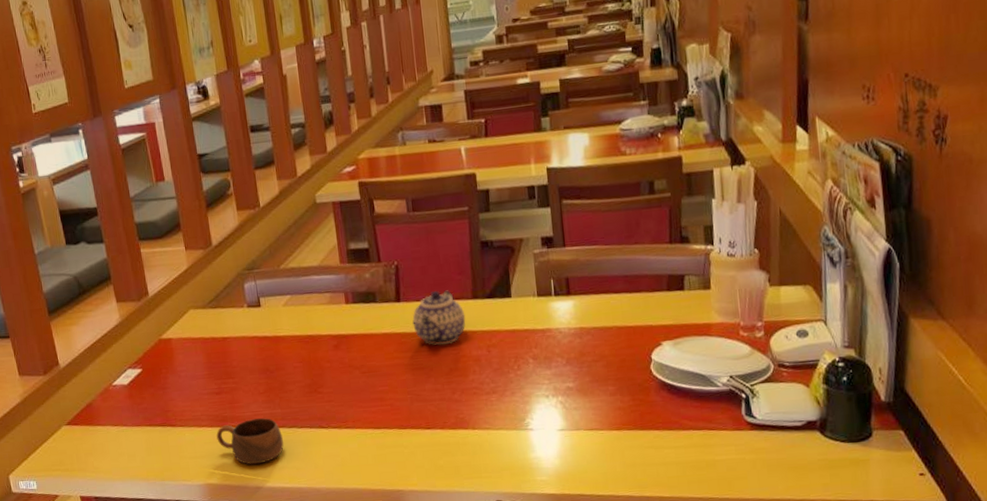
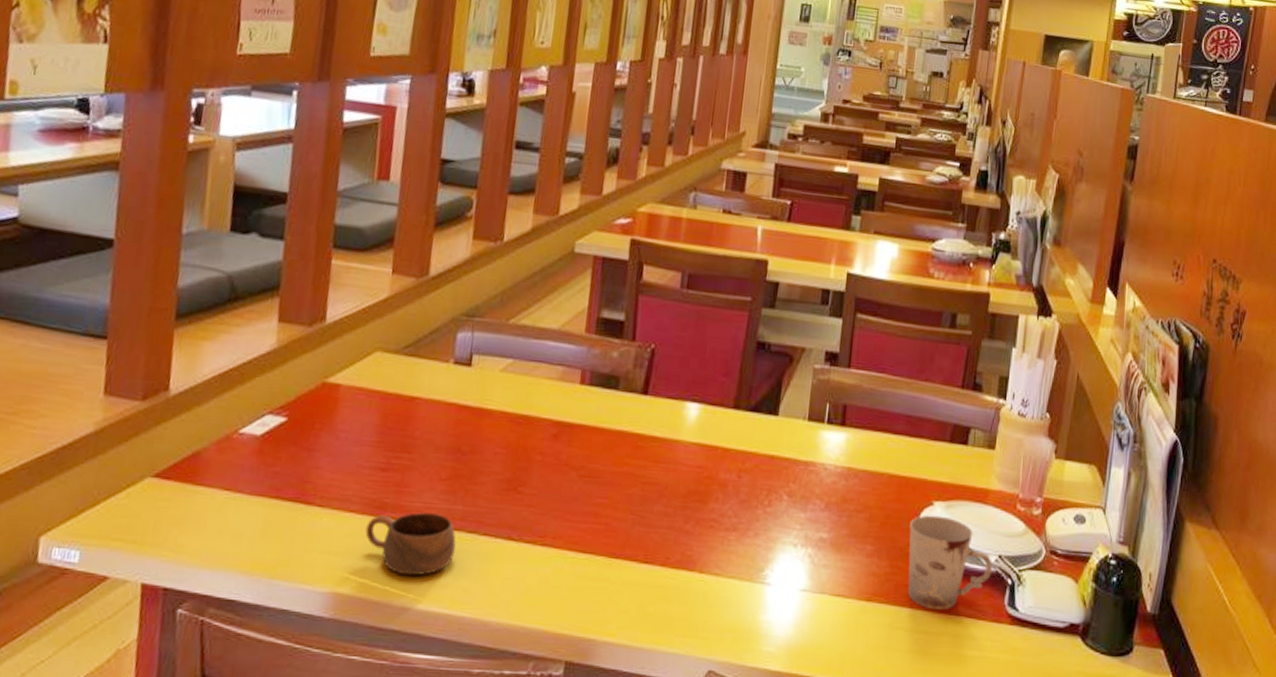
teapot: present [412,290,466,345] -> none [656,390,722,459]
cup: none [643,352,726,429] -> present [907,515,992,610]

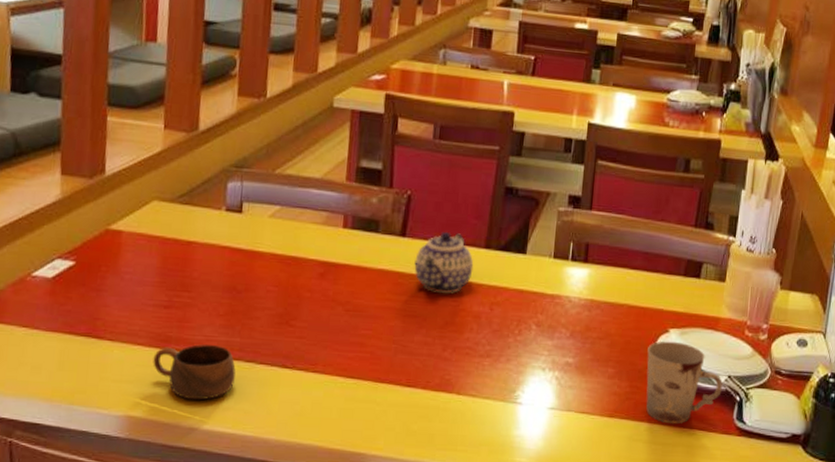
teapot: none [656,390,722,459] -> present [414,232,474,294]

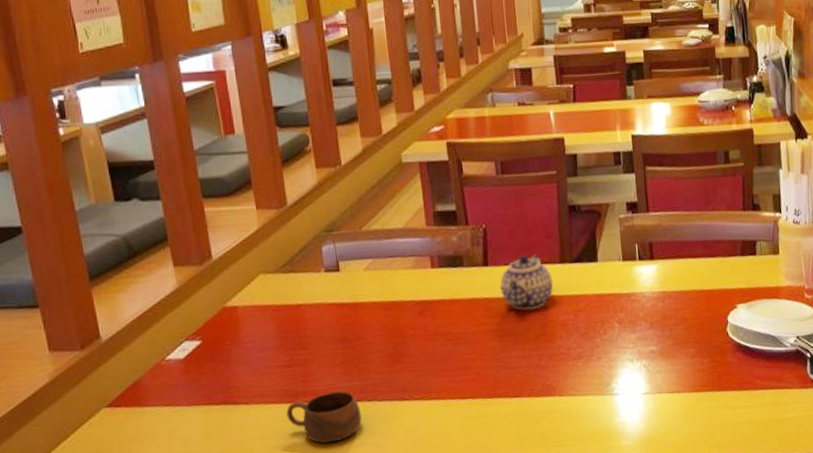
cup: present [646,341,722,424] -> none [721,314,793,389]

